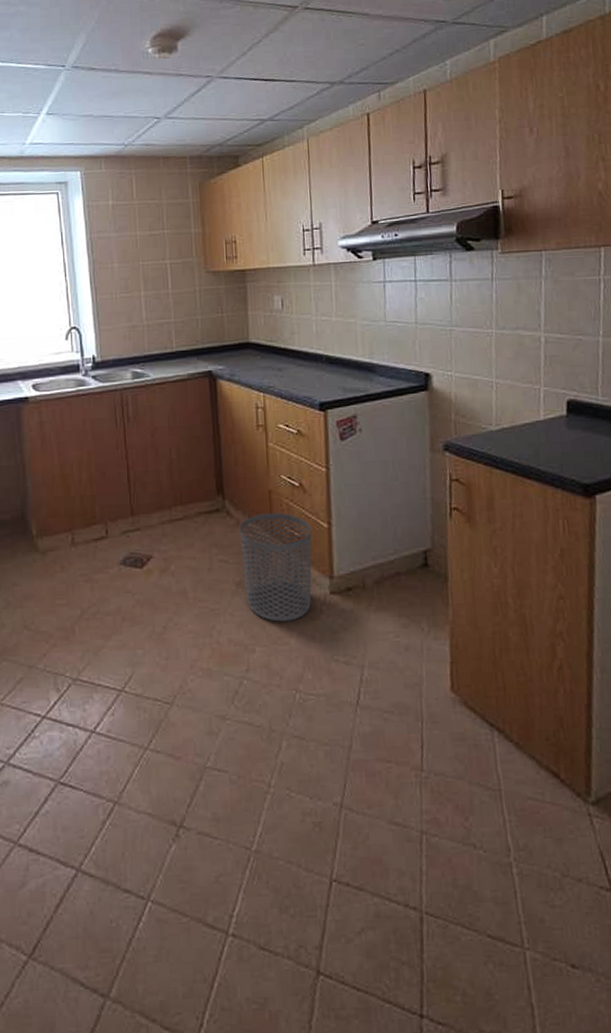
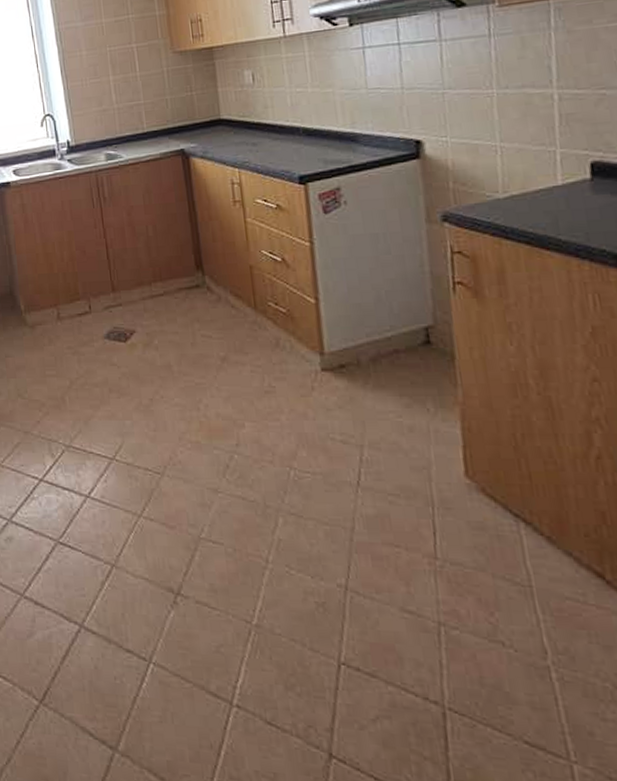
waste bin: present [239,513,312,622] -> none [221,288,302,398]

